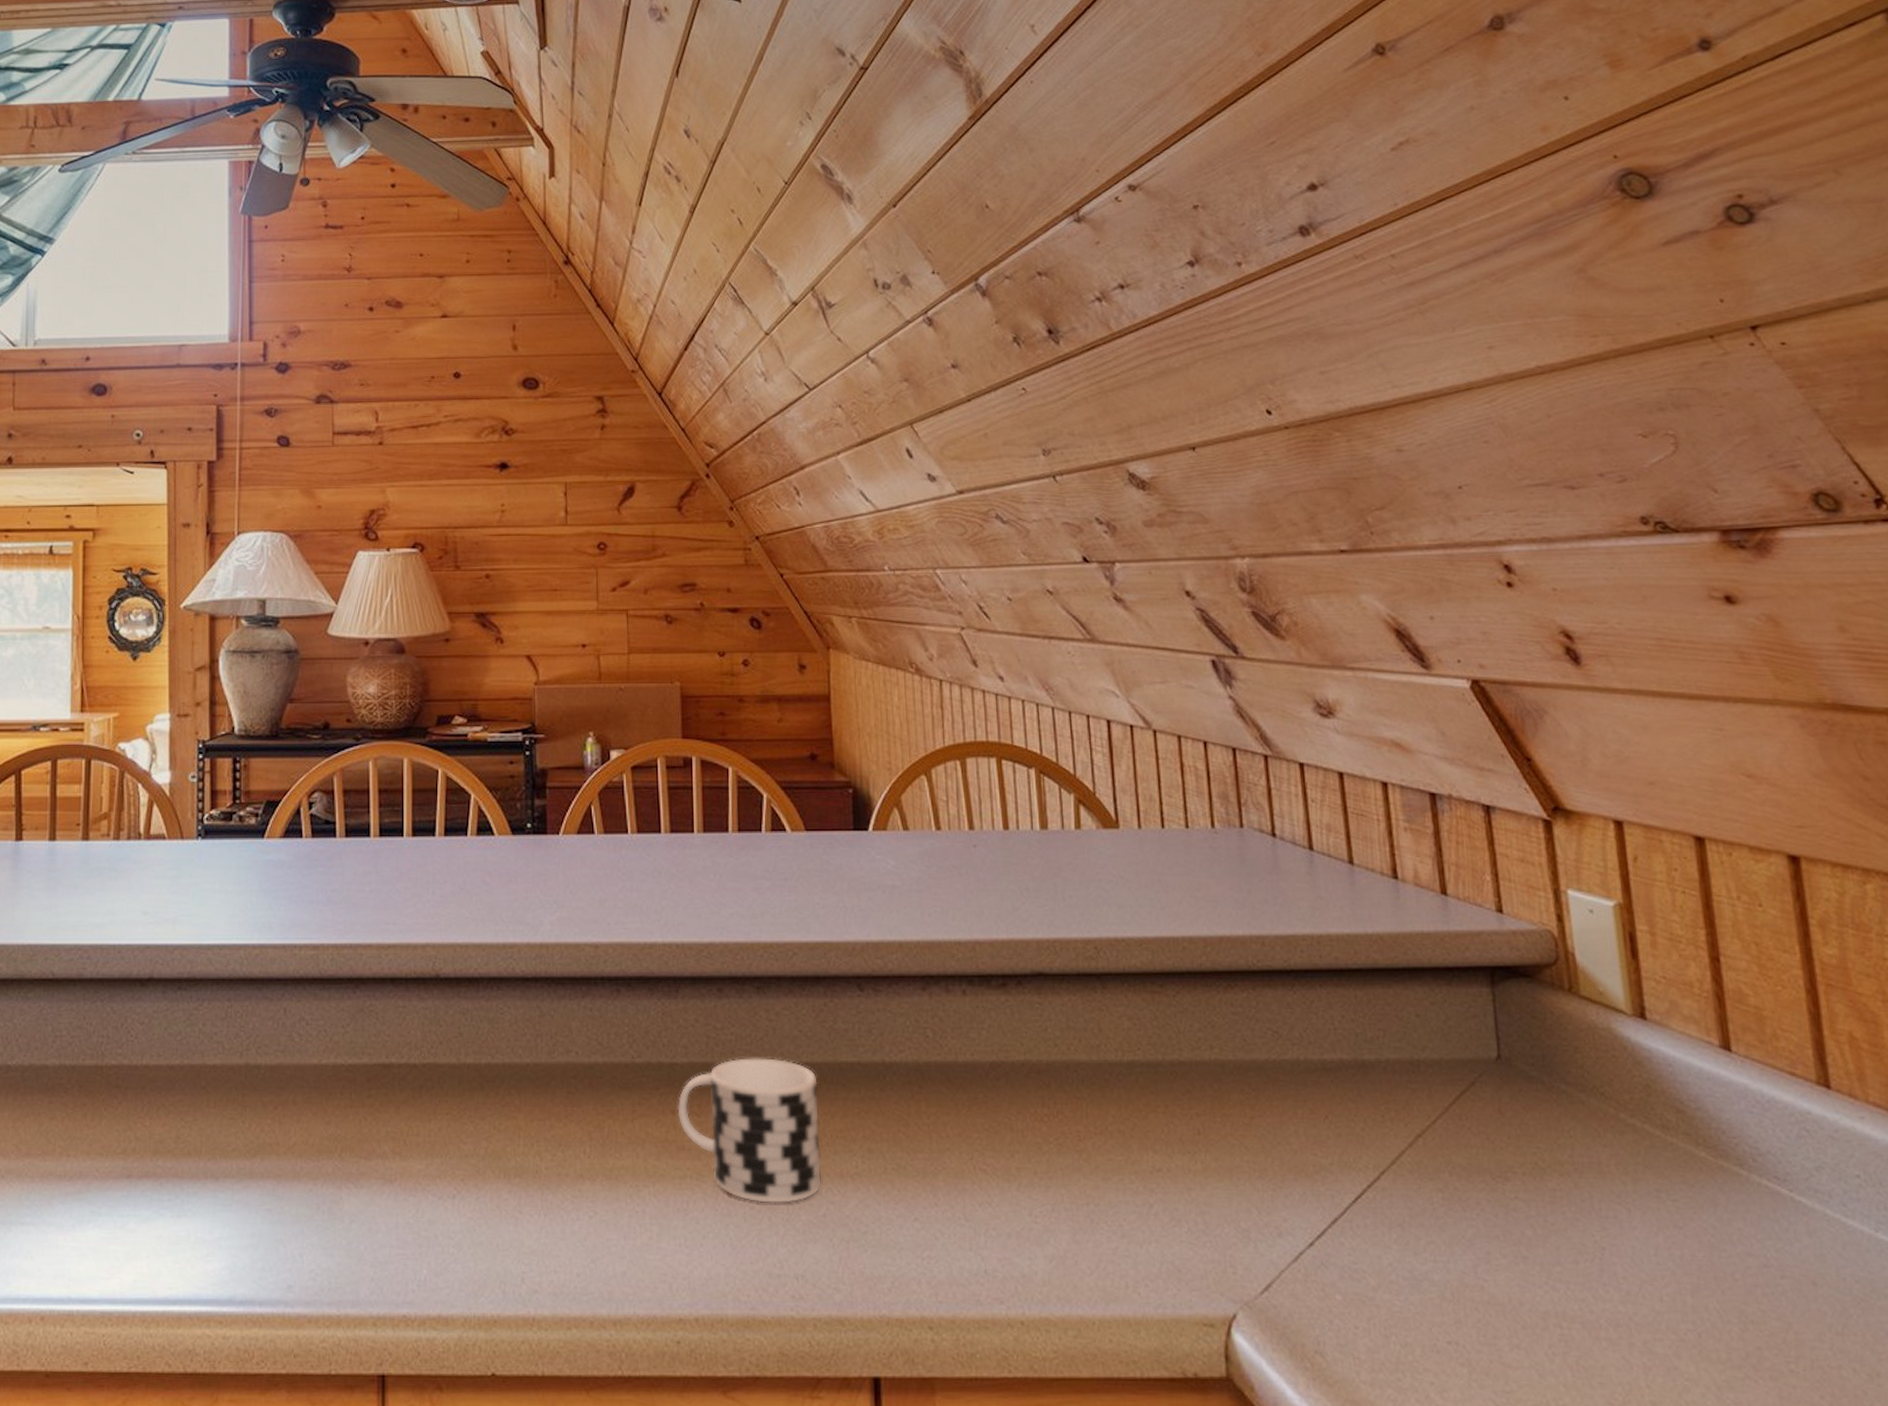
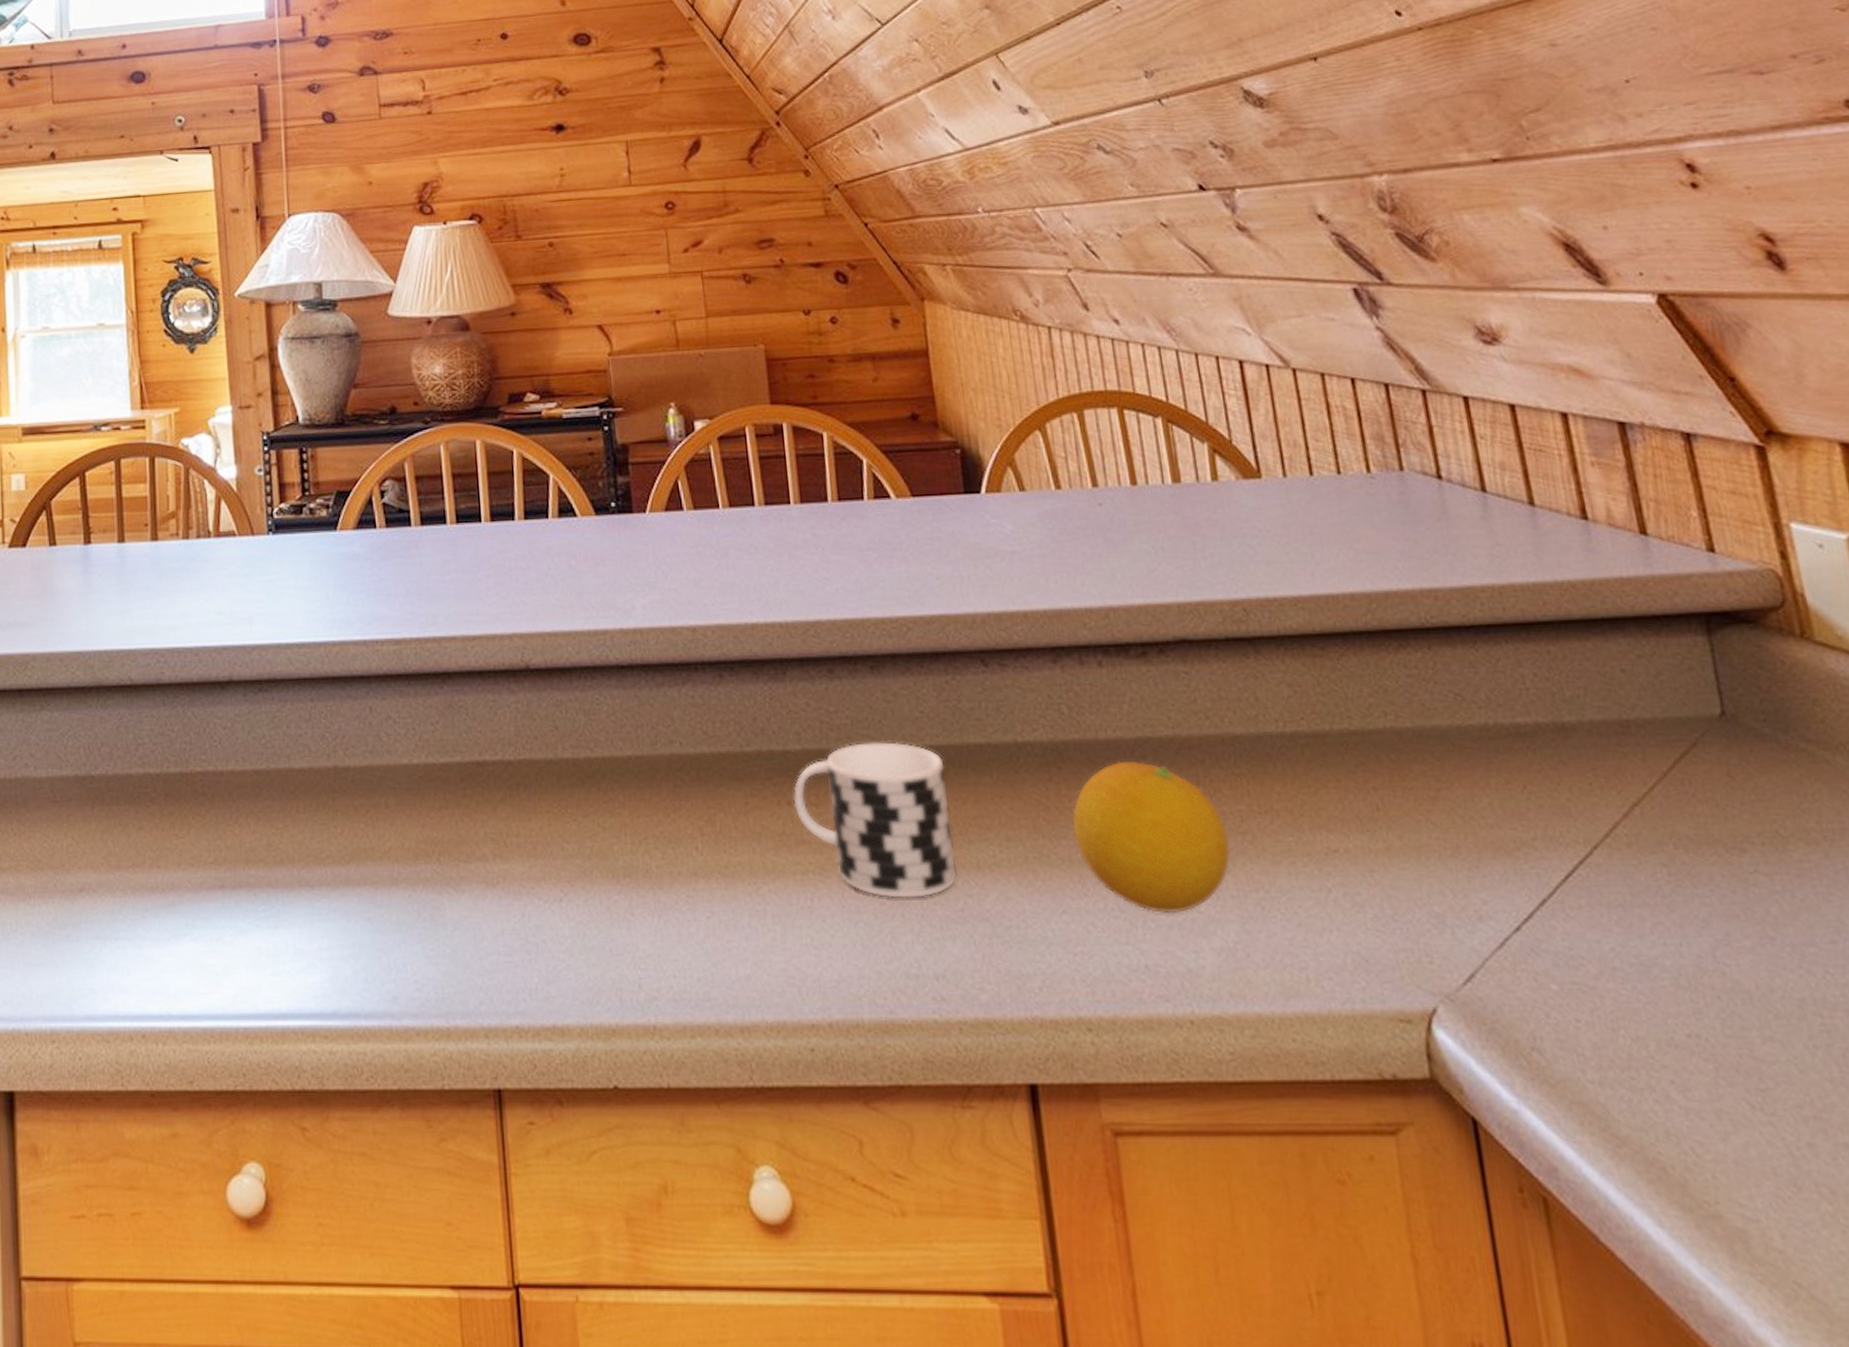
fruit: none [929,1082,1067,1224] -> present [1072,761,1230,914]

